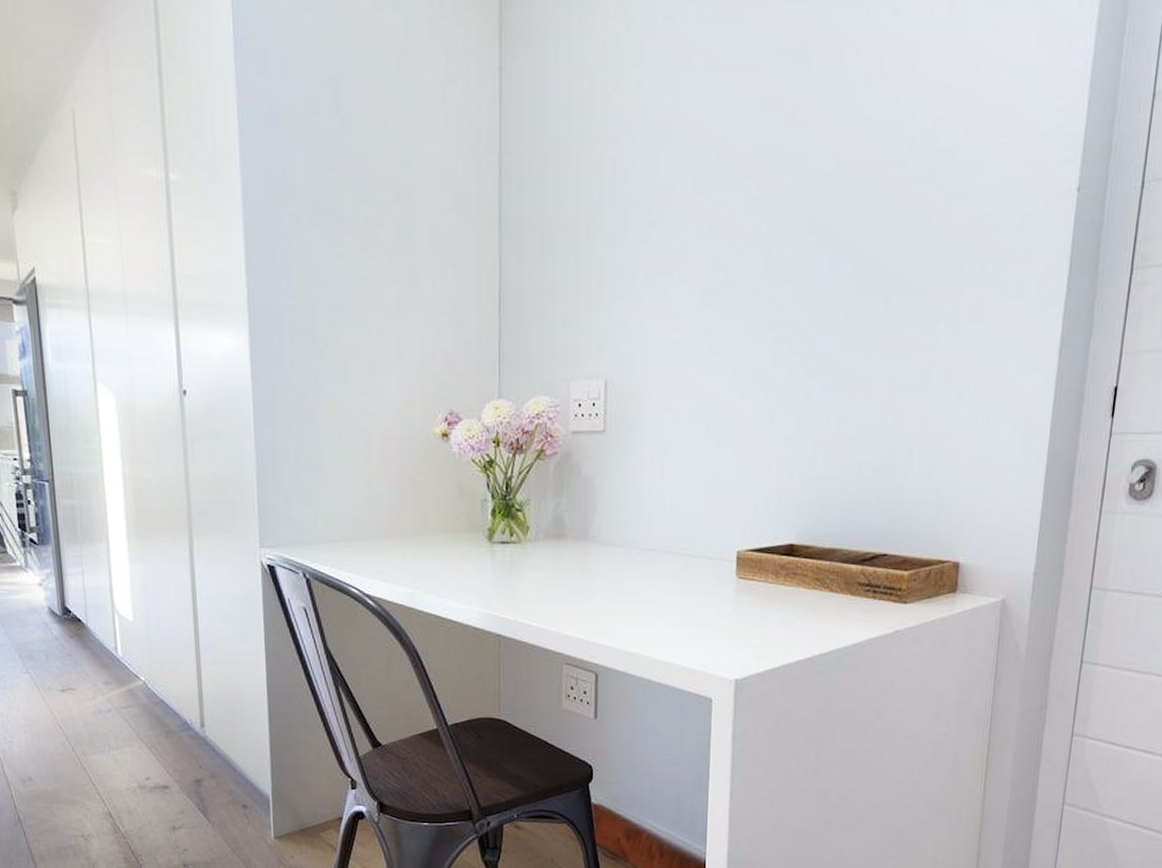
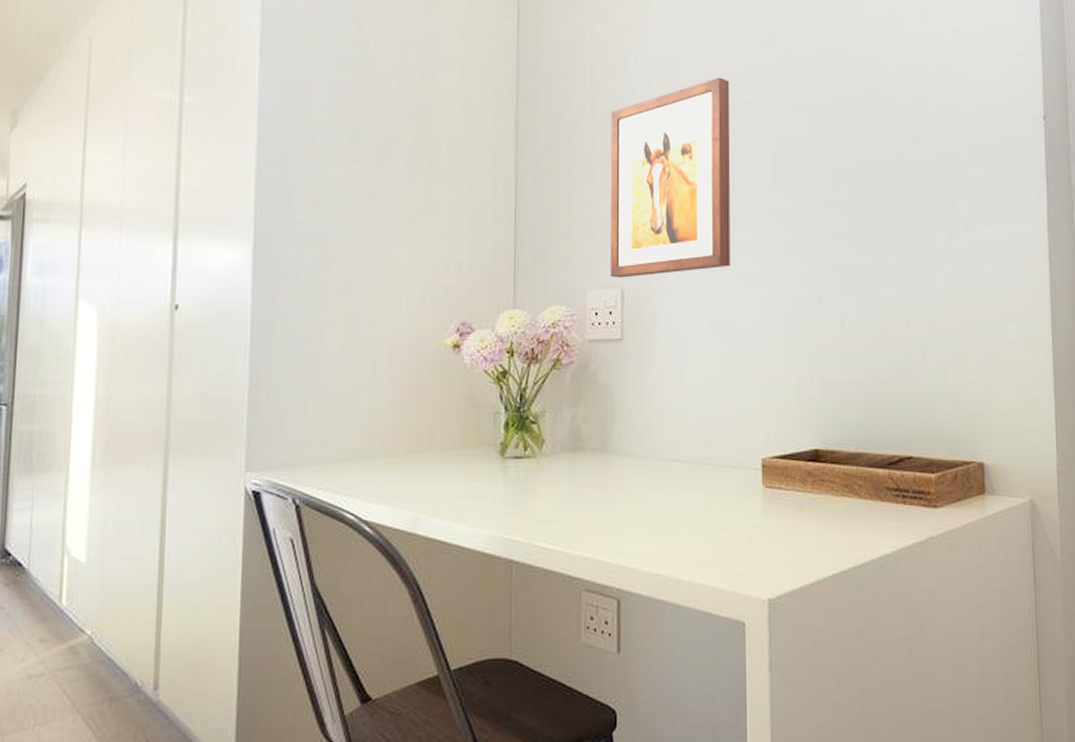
wall art: none [594,145,727,369] -> present [610,77,731,278]

